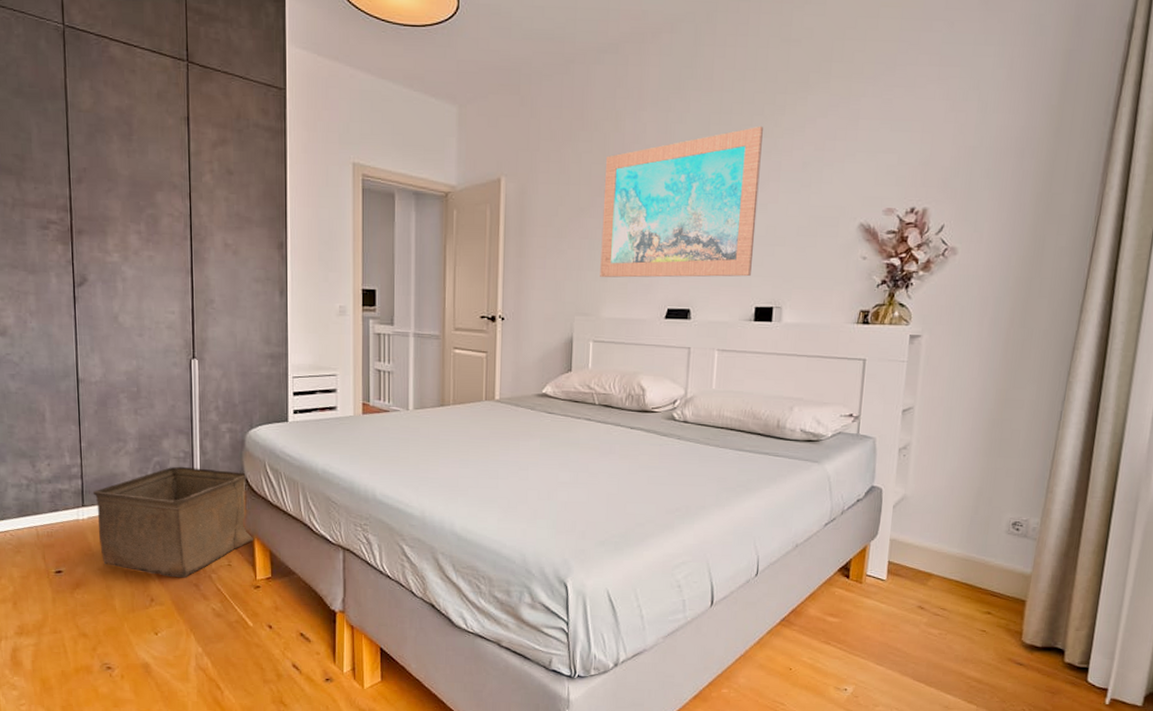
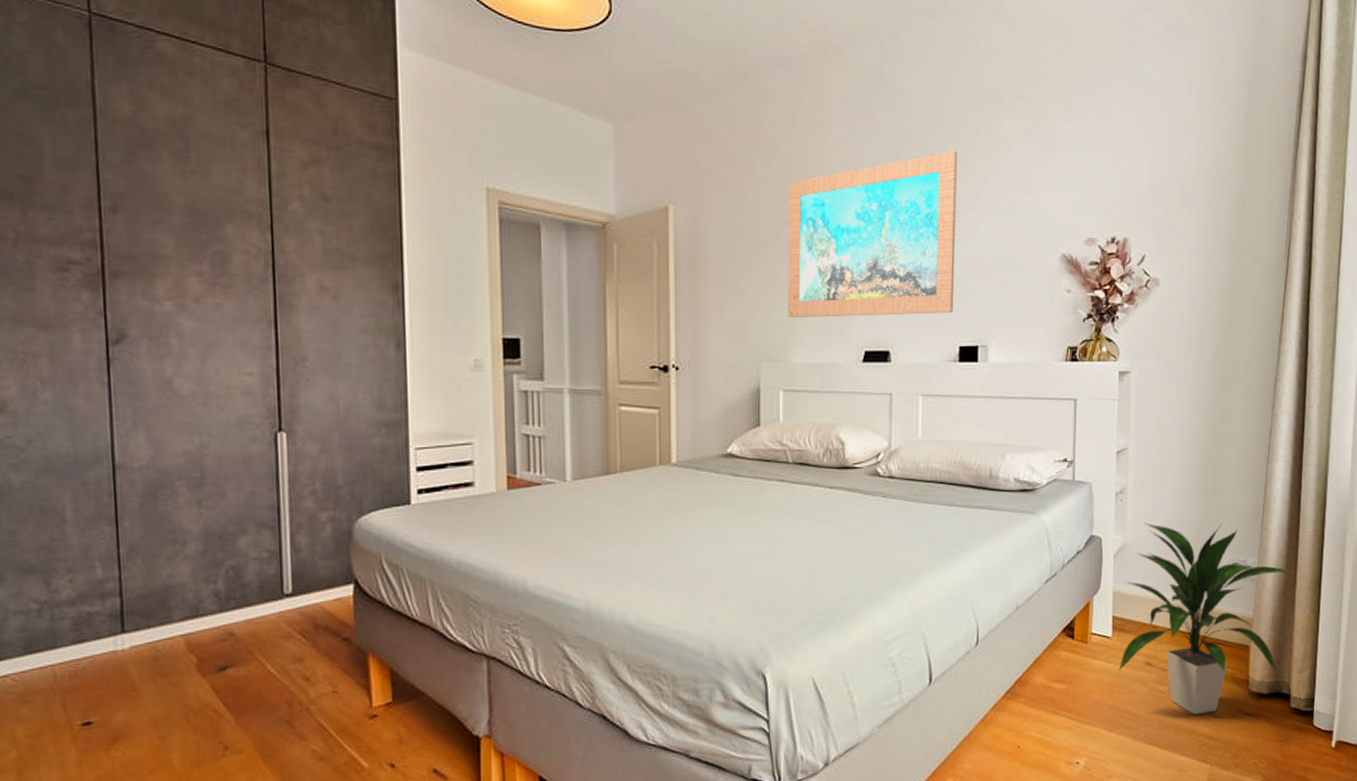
storage bin: present [92,466,255,578] -> none [137,569,368,715]
indoor plant: none [890,477,1081,659] -> present [1118,522,1297,715]

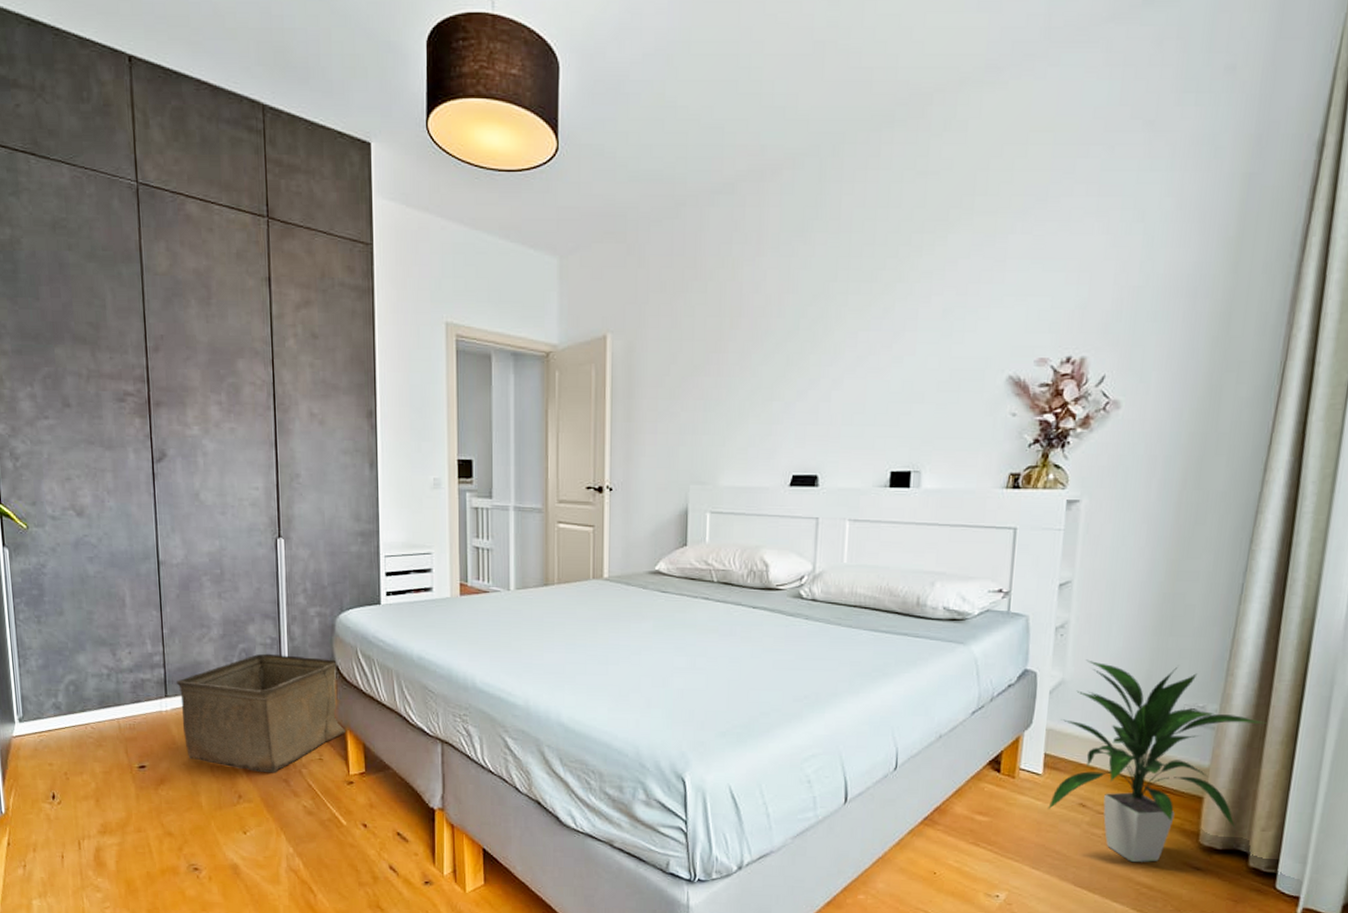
storage bin: none [137,569,368,715] -> present [176,653,347,773]
wall art: present [788,150,957,318] -> none [717,269,897,442]

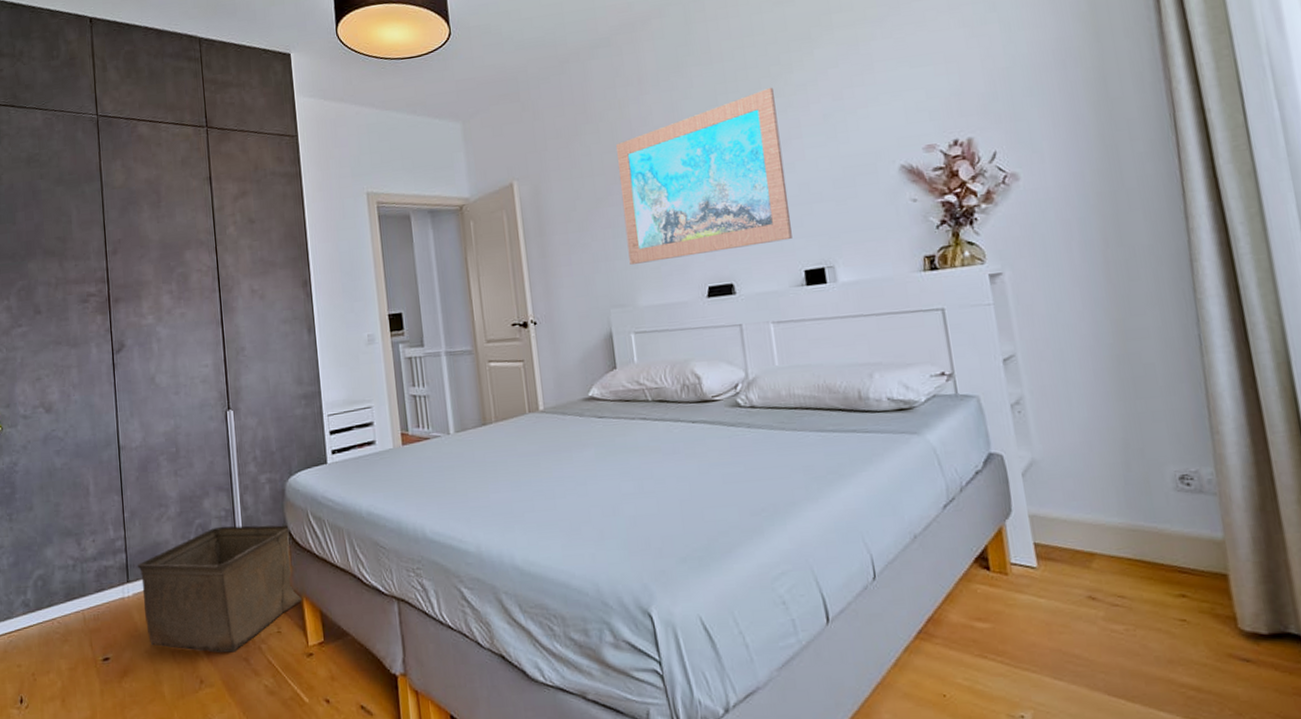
wall art: none [717,269,897,442] -> present [616,87,792,265]
indoor plant: present [1047,659,1267,863] -> none [1042,431,1277,661]

